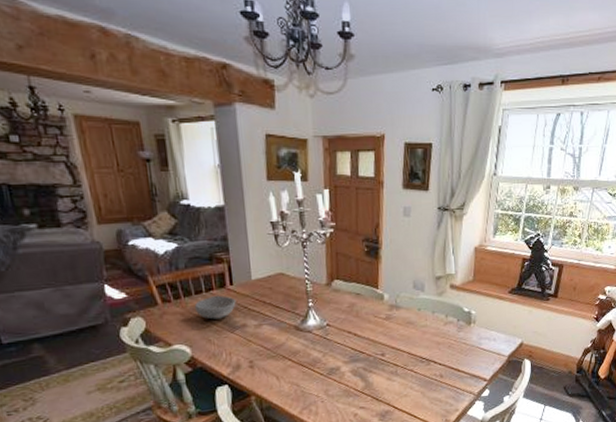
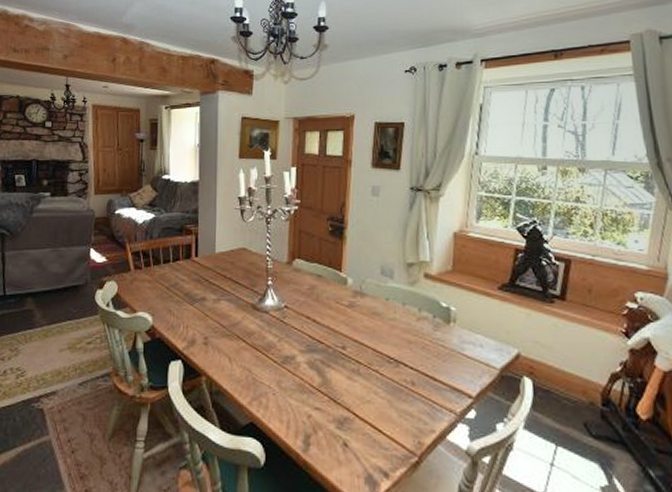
bowl: present [194,295,236,320] -> none [161,265,199,290]

